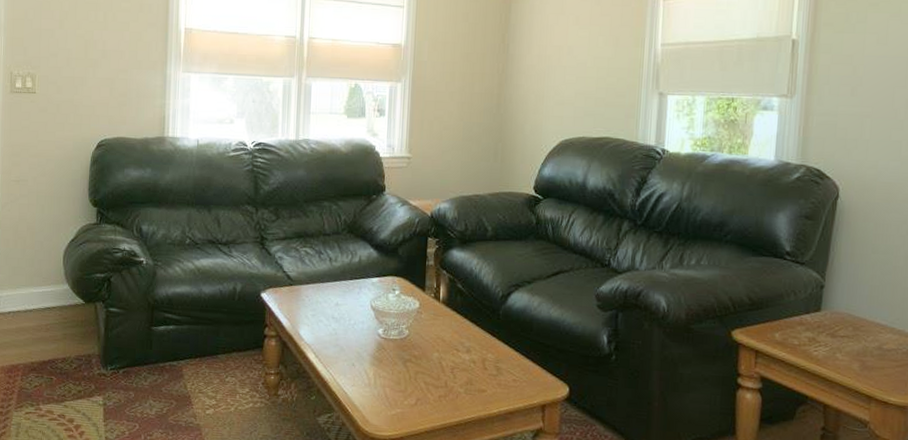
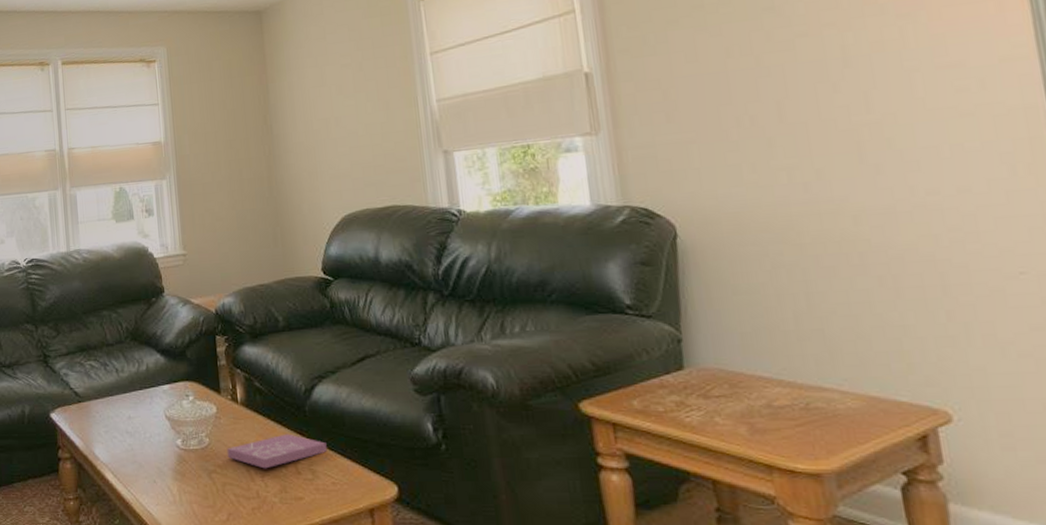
book: none [423,333,514,363] -> present [226,433,327,469]

